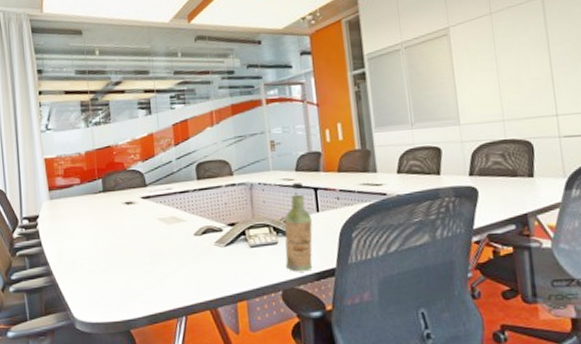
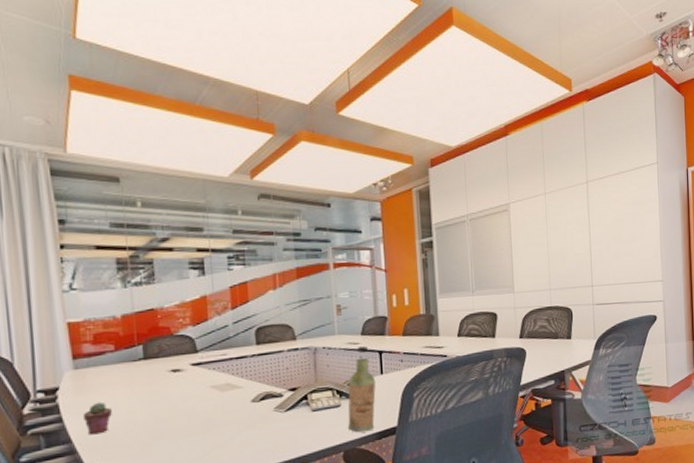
potted succulent: none [56,229,79,259] -> present [82,402,112,435]

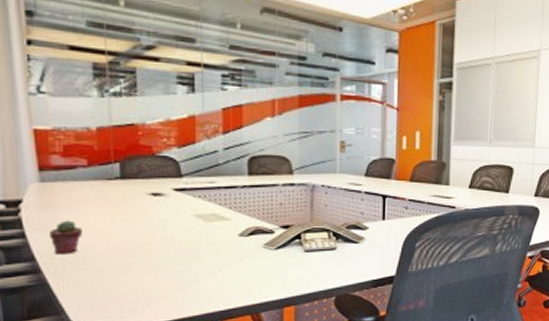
bottle: present [347,346,376,433] -> none [341,189,376,279]

